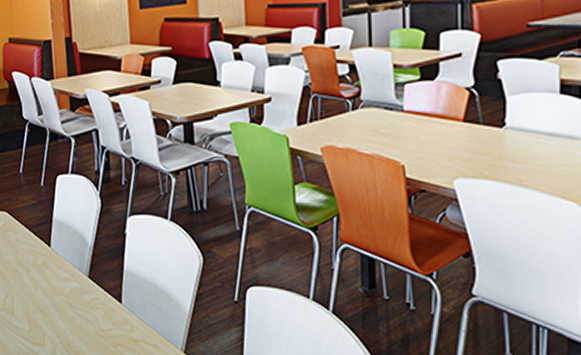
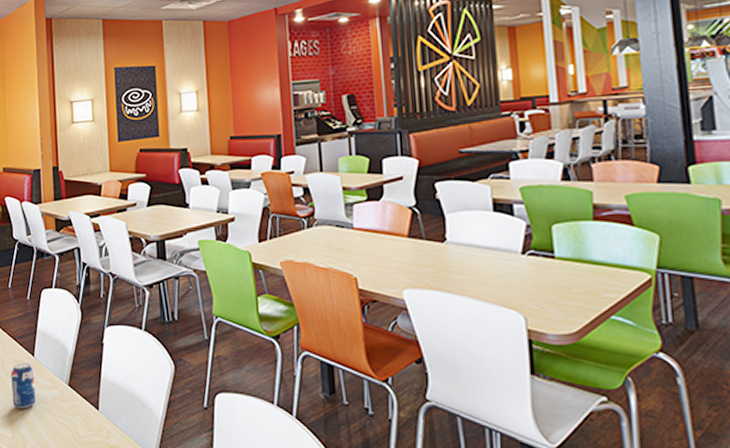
beverage can: none [26,253,54,301] -> present [11,362,36,409]

